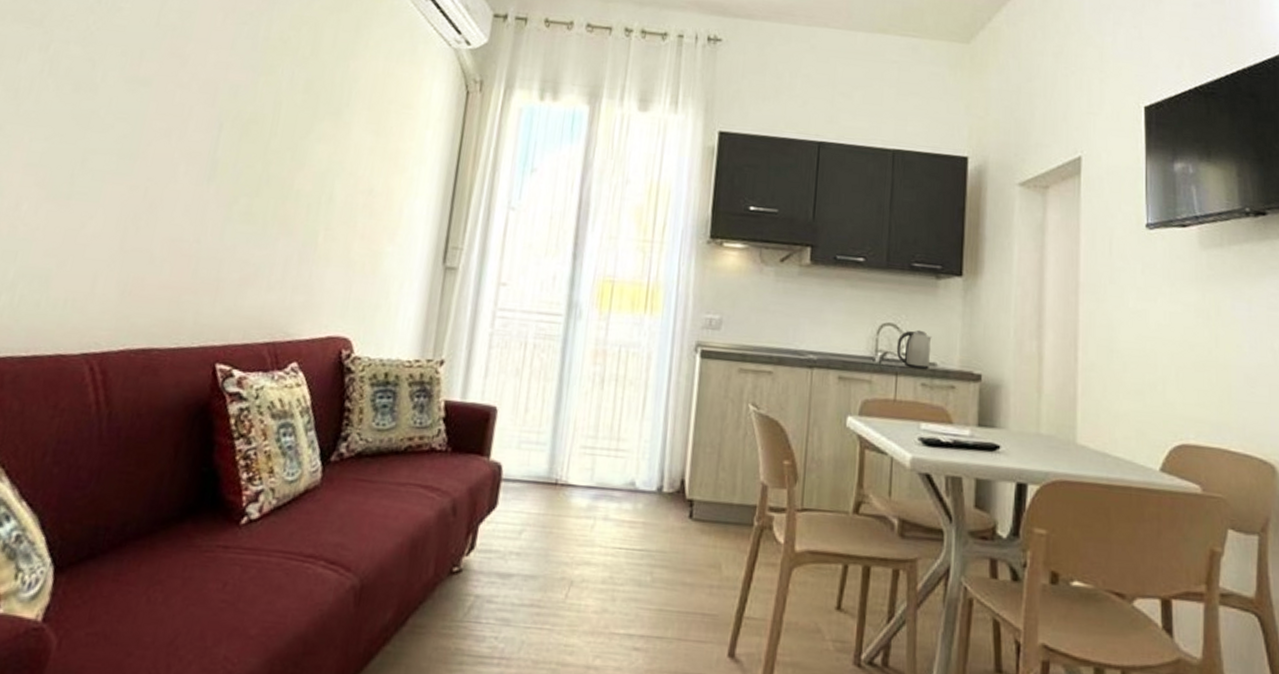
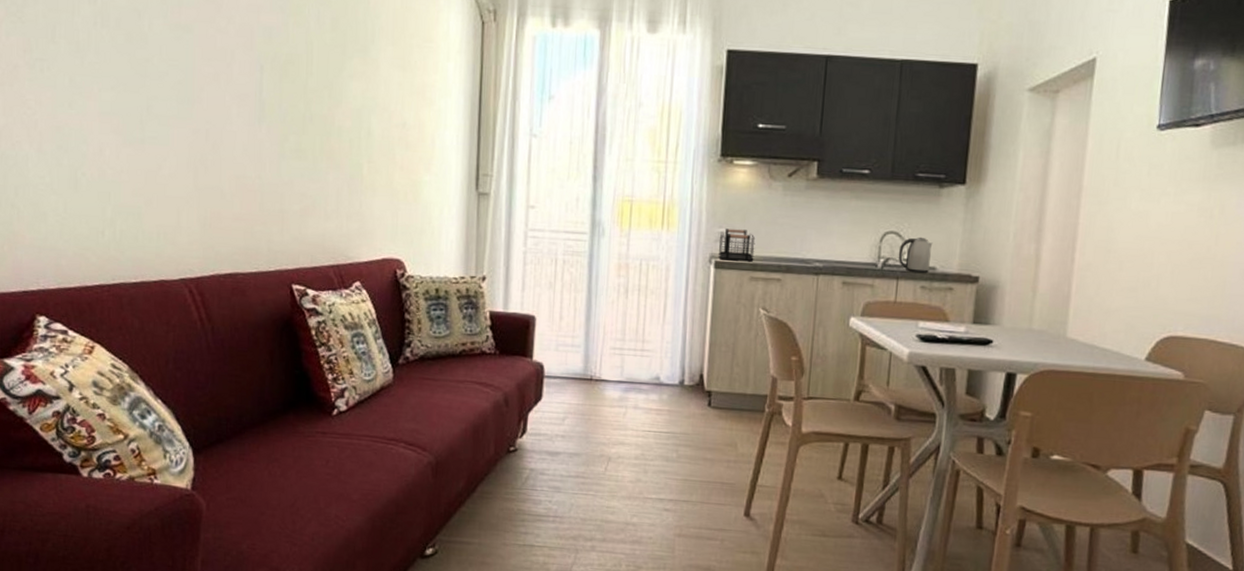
dish rack: none [705,315,746,352] -> present [719,229,756,262]

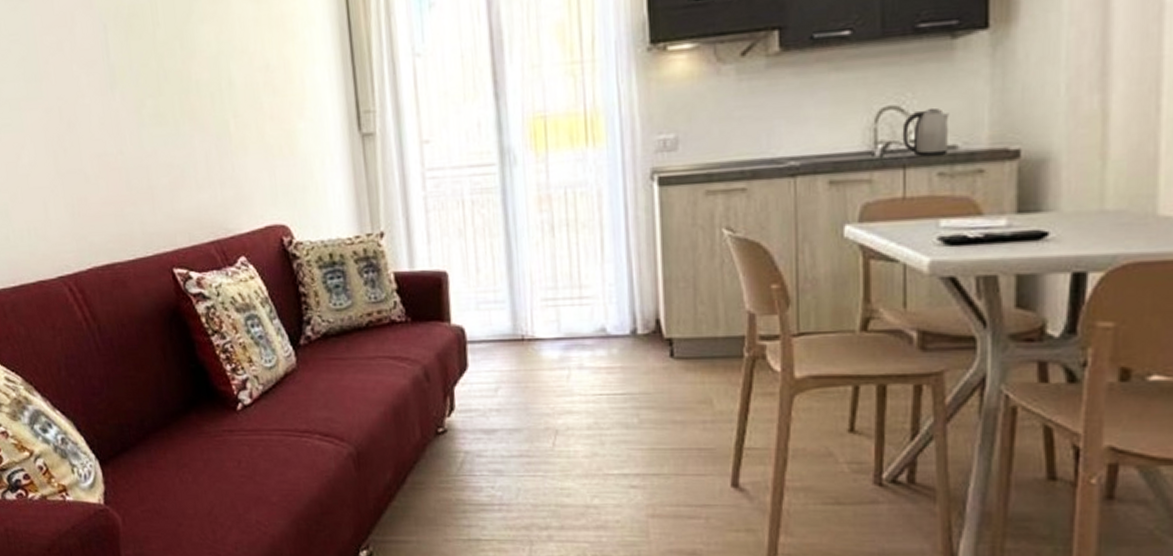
dish rack: present [719,229,756,262] -> none [661,132,708,174]

